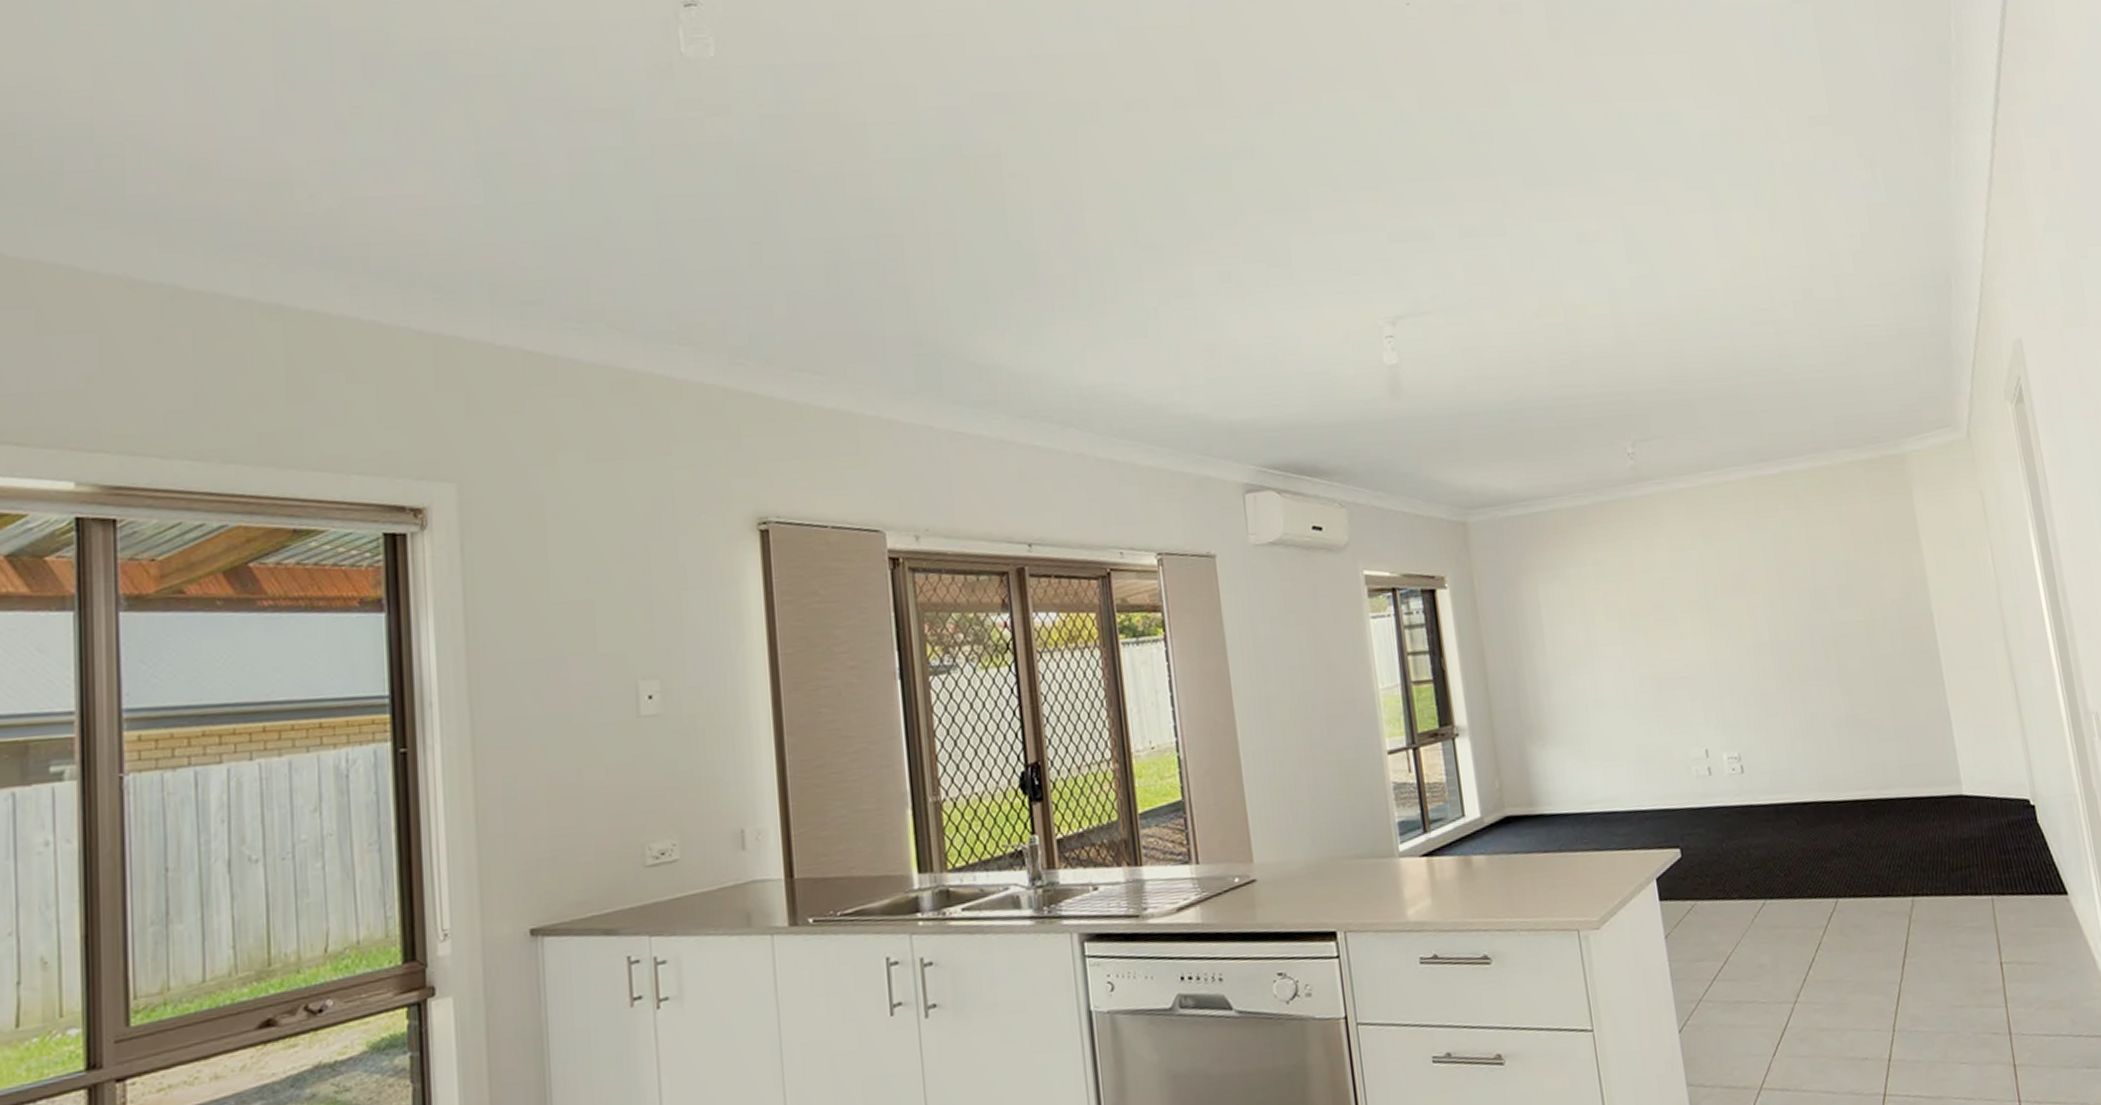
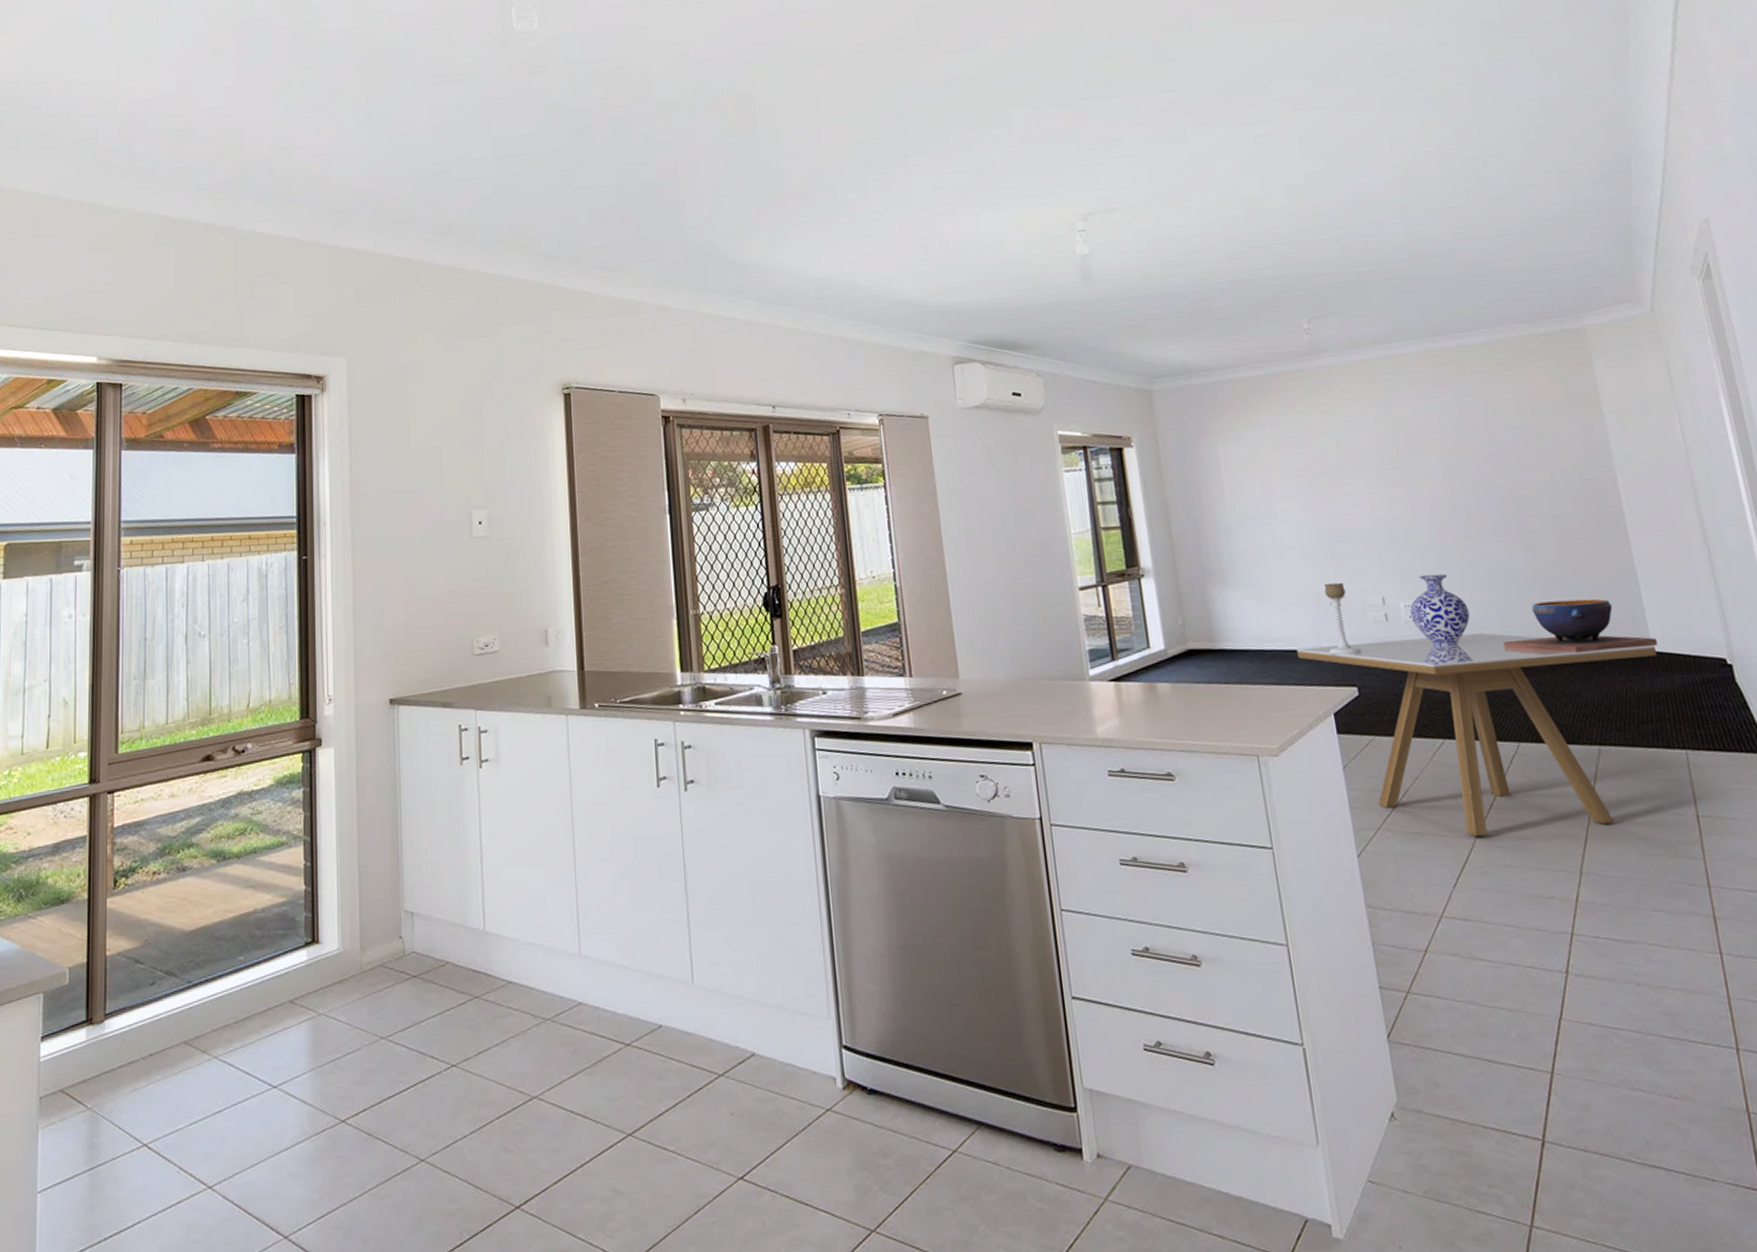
dining table: none [1619,783,1968,1002] -> present [1296,633,1658,837]
candle holder: none [1647,734,1684,815] -> present [1324,582,1361,655]
vase: none [1733,721,1792,800] -> present [1410,574,1470,646]
decorative bowl: none [1823,742,1969,801] -> present [1503,598,1659,653]

